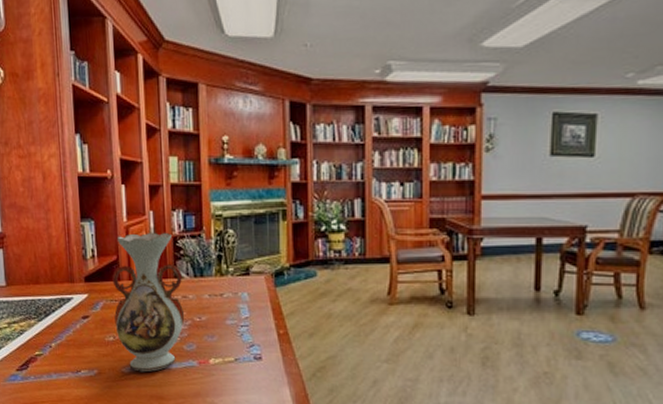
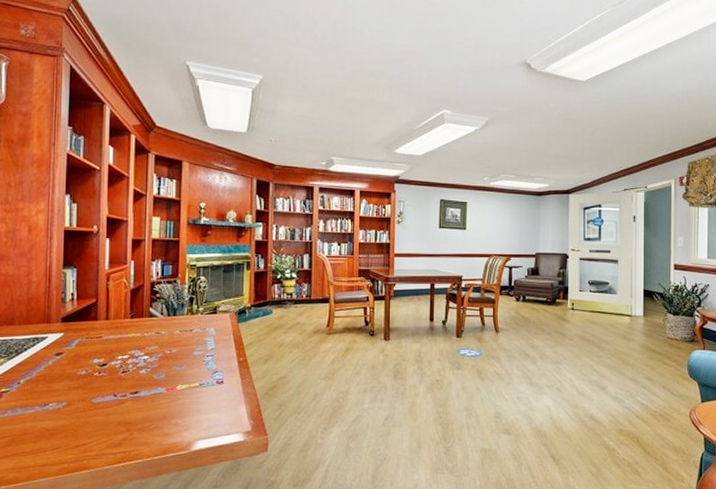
vase: present [112,232,185,372] -> none [89,278,157,401]

